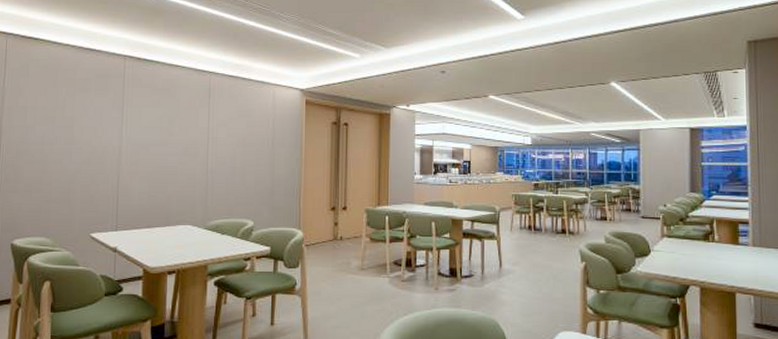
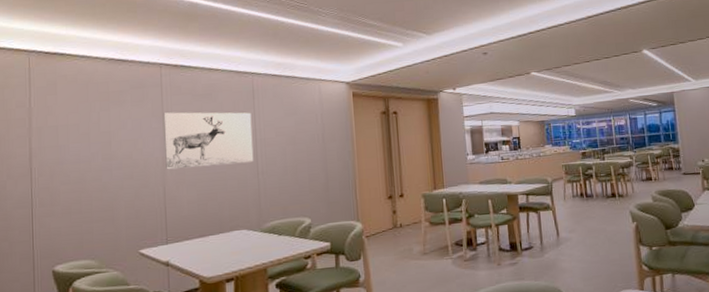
wall art: none [121,104,206,160] -> present [163,112,254,170]

